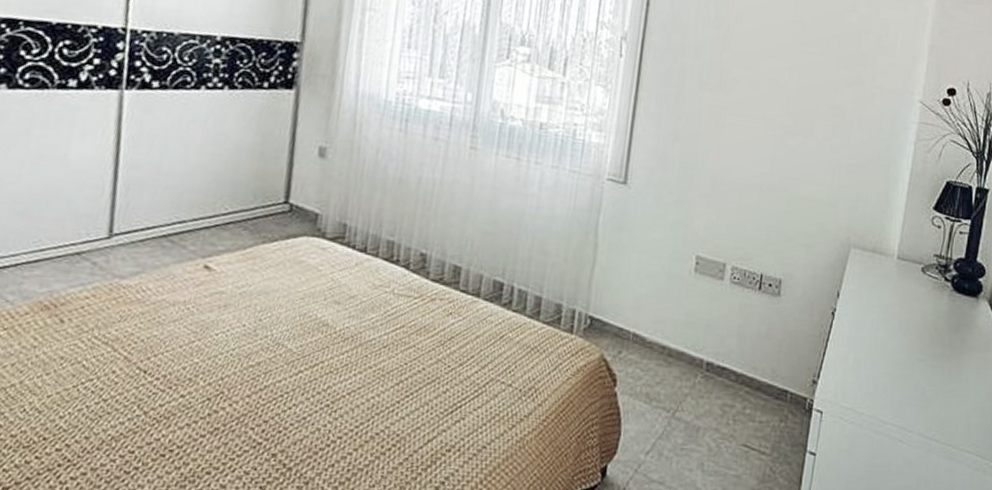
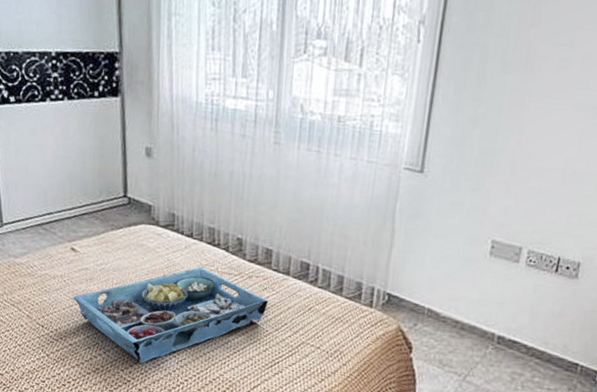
serving tray: none [196,288,453,417] -> present [73,267,268,363]

